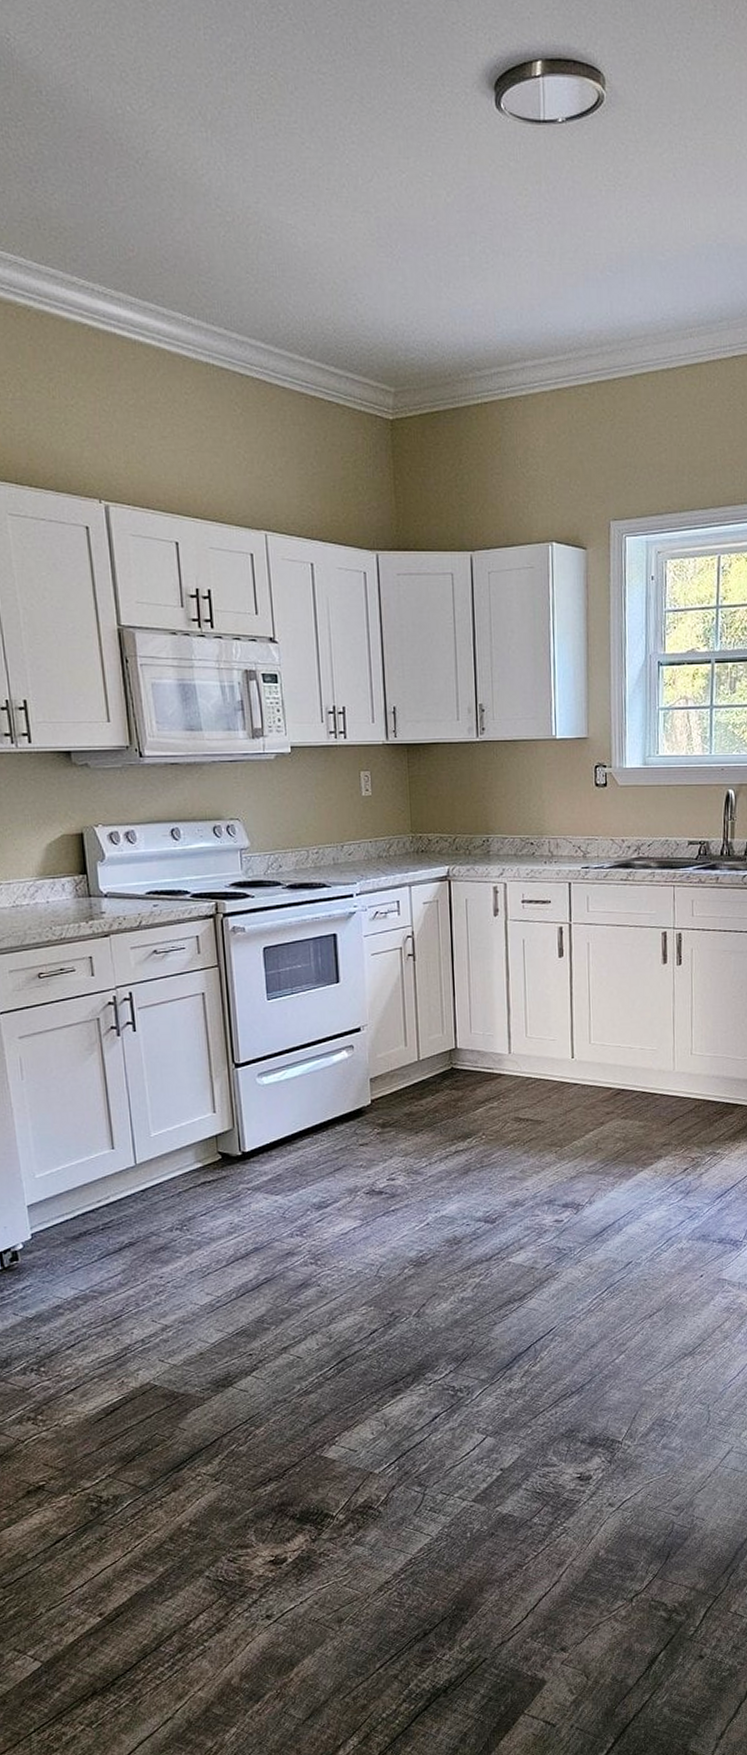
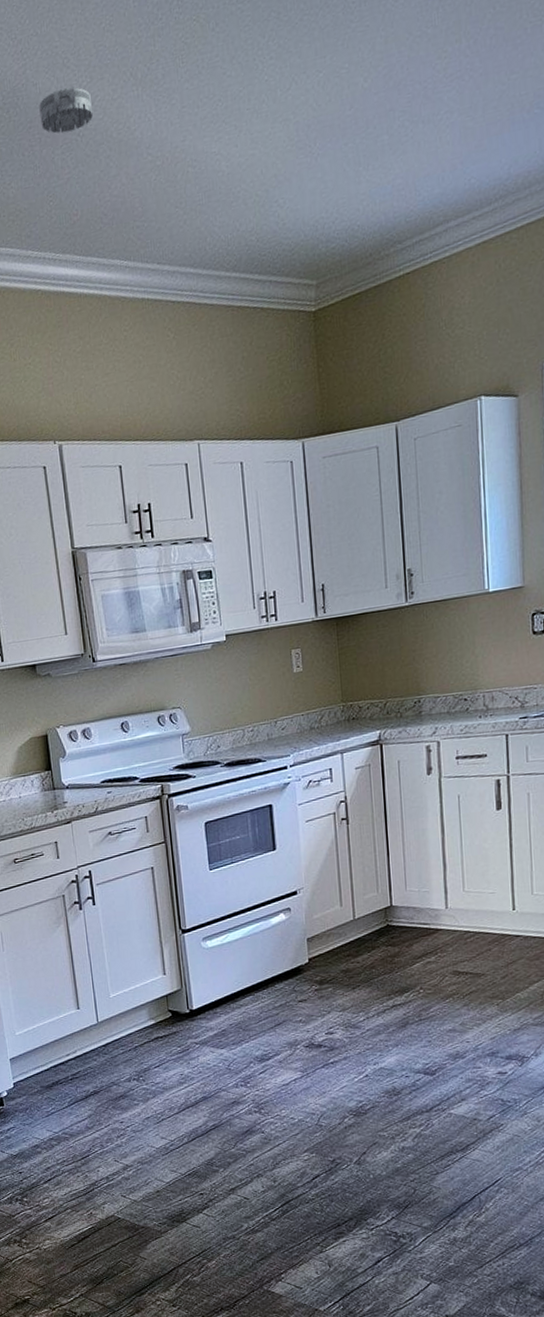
smoke detector: none [90,104,155,156] -> present [39,86,94,134]

